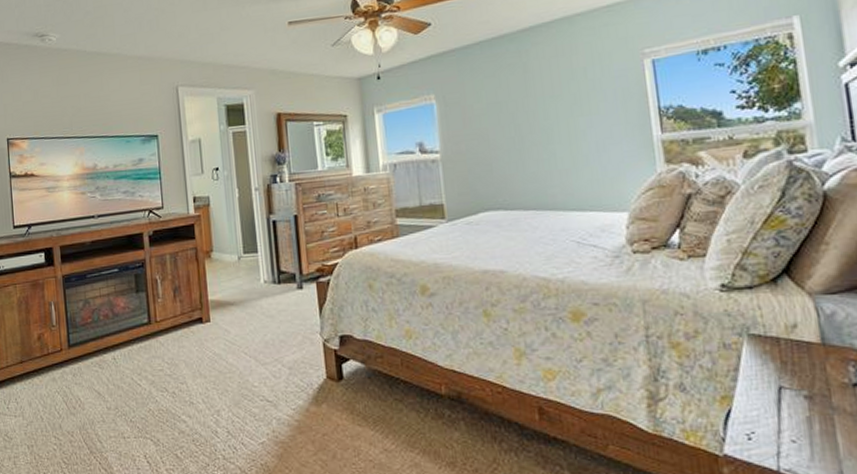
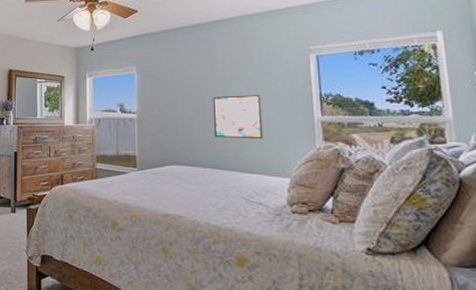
wall art: none [530,115,595,173] -> present [212,95,264,140]

